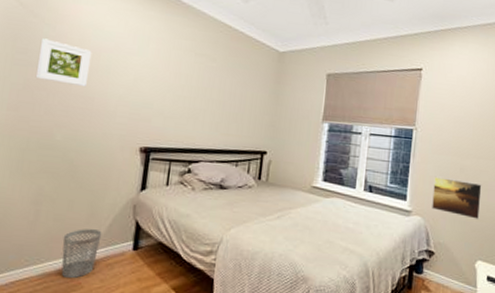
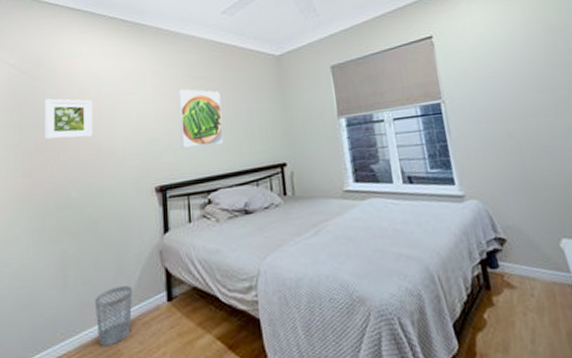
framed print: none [172,61,219,122] -> present [178,88,224,148]
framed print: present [432,176,482,219] -> none [479,146,549,190]

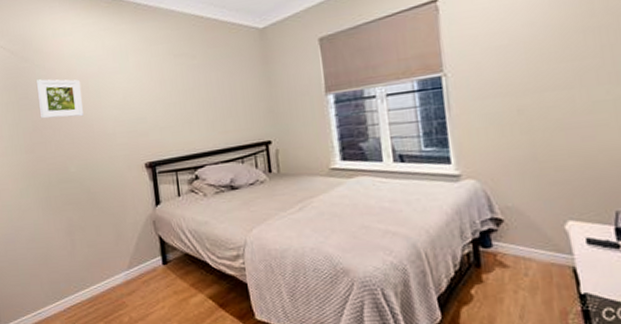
wastebasket: present [94,285,133,347] -> none [99,250,133,299]
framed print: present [178,88,224,148] -> none [161,66,208,126]

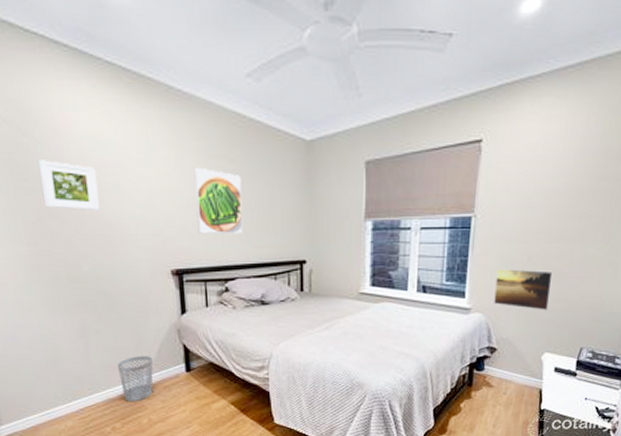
wastebasket: none [99,250,133,299] -> present [117,356,153,402]
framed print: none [161,66,208,126] -> present [194,167,243,234]
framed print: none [482,123,560,170] -> present [494,268,553,310]

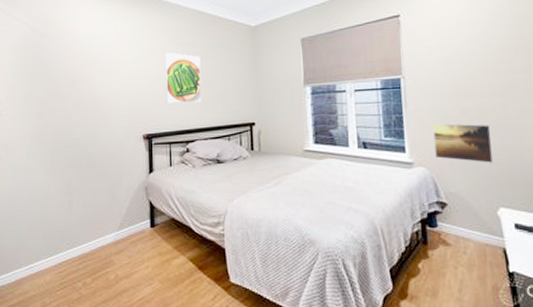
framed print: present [37,160,100,211] -> none [52,54,93,90]
wastebasket: present [117,356,153,402] -> none [93,212,123,257]

